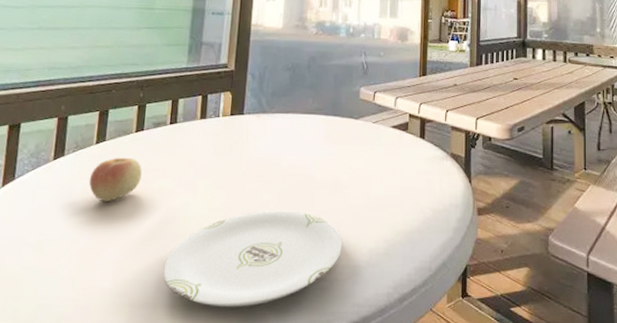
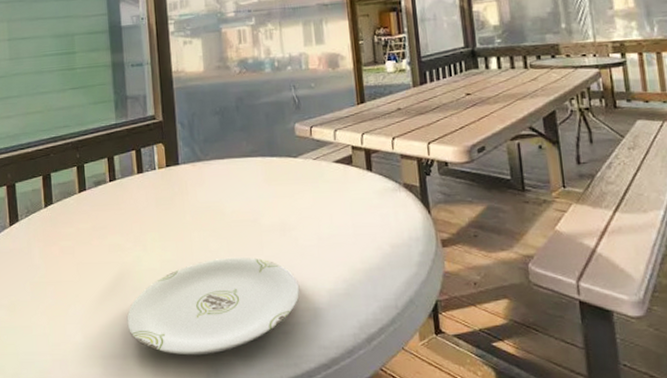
apple: present [89,157,142,202] -> none [44,218,92,262]

